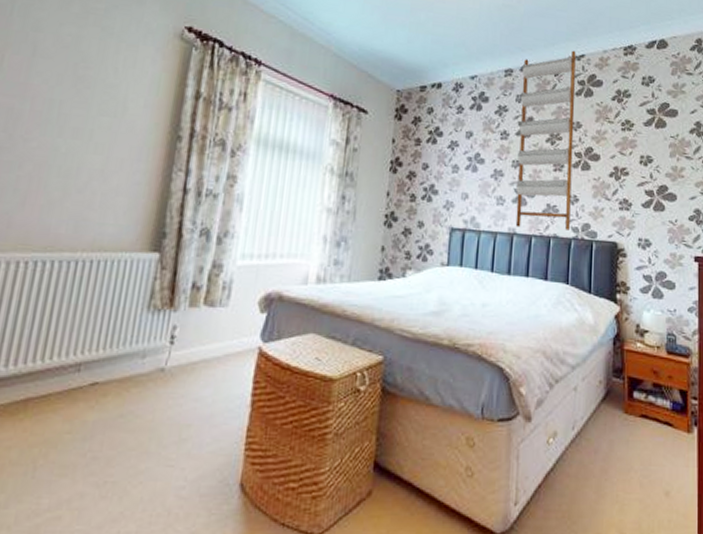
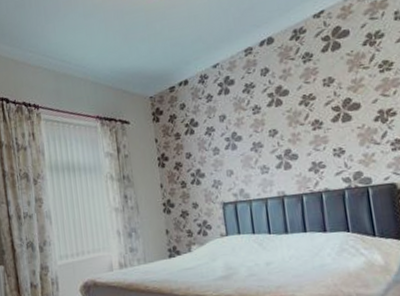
shelf: present [515,50,576,230] -> none [260,9,341,190]

